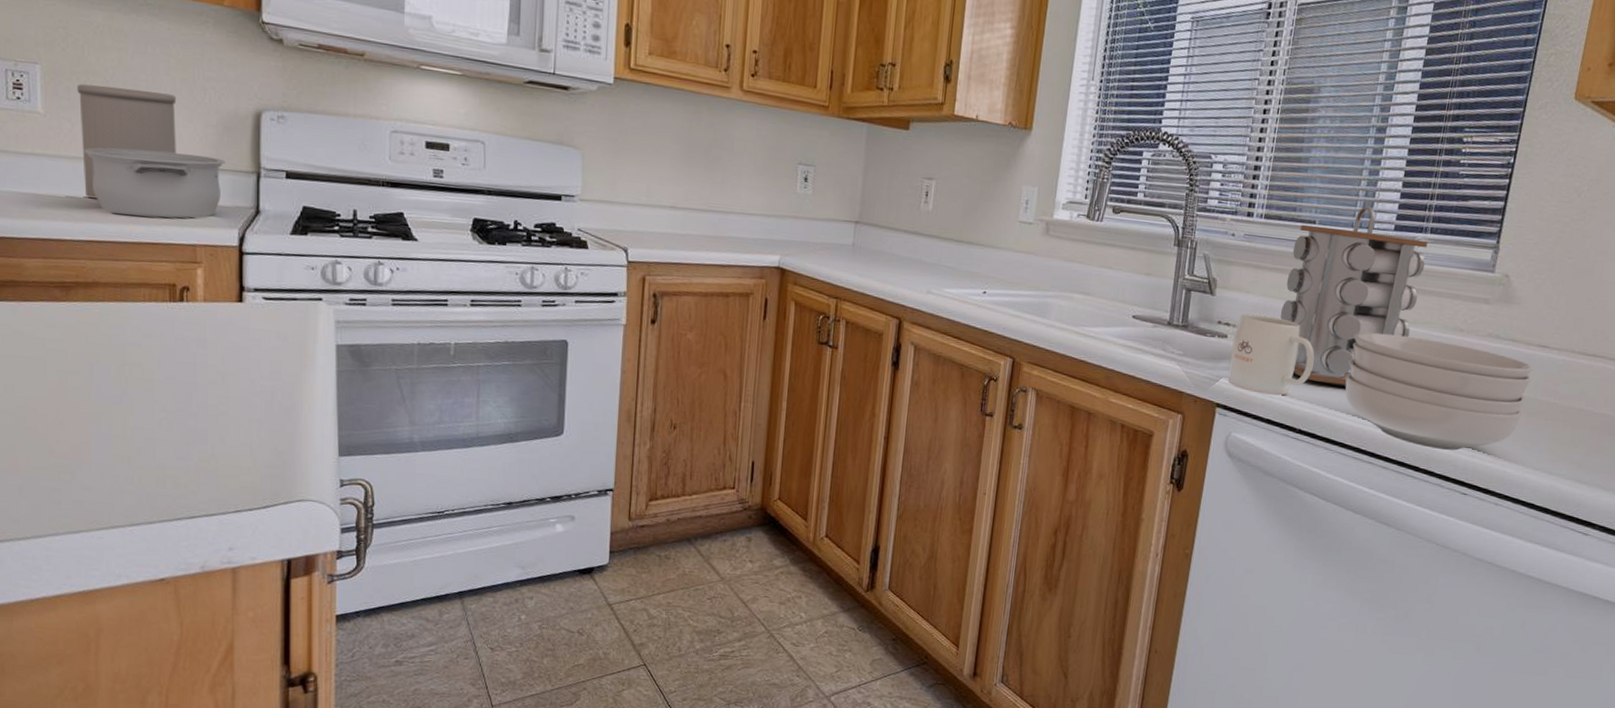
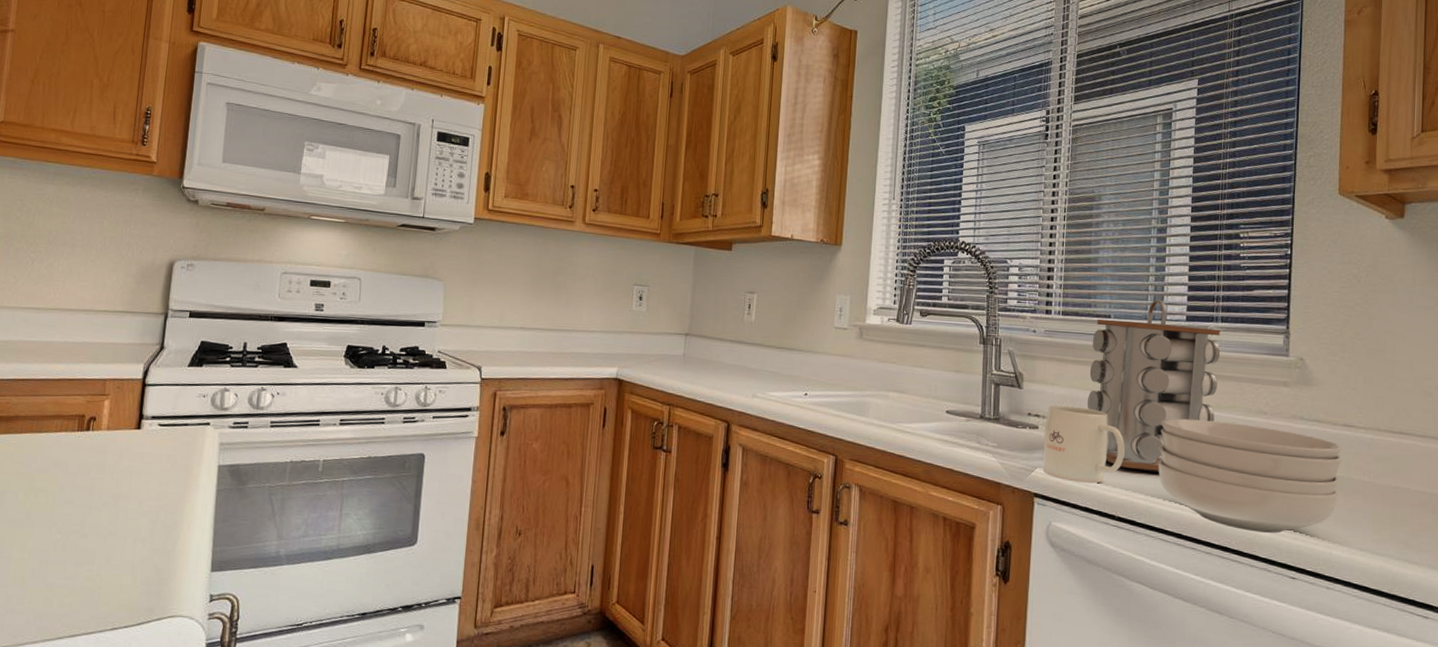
canister: present [77,84,177,199] -> none [18,245,105,343]
cooking pot: present [85,148,226,219] -> none [23,298,140,357]

